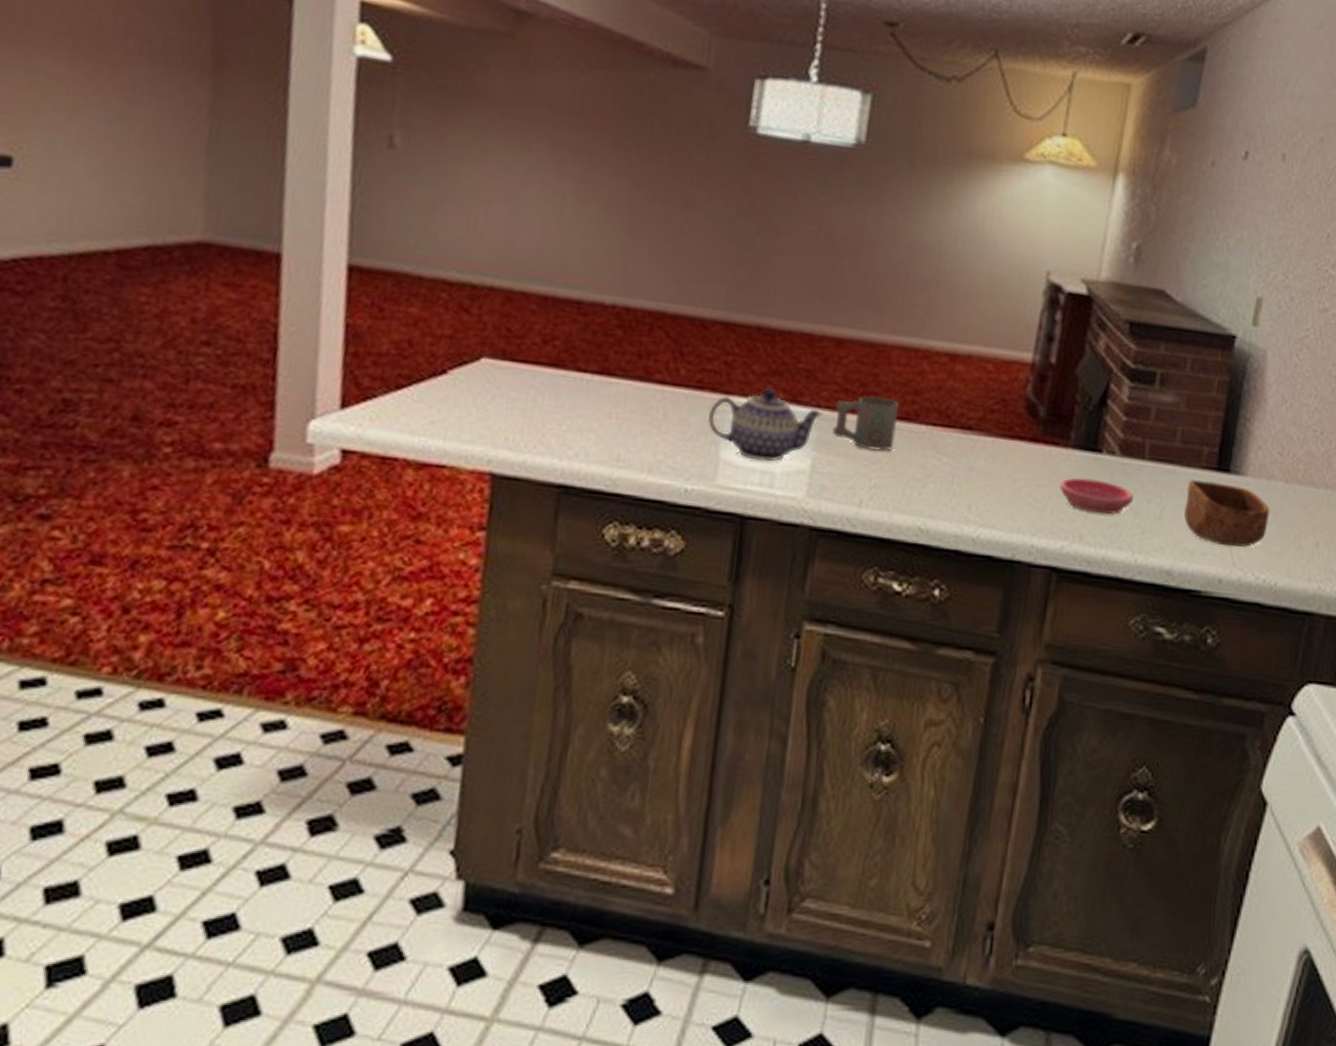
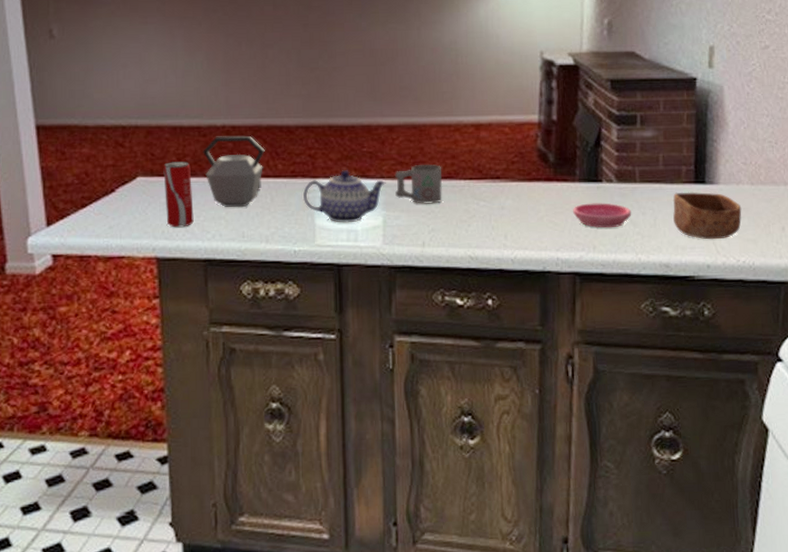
beverage can: none [514,343,560,437] -> present [163,161,194,228]
kettle: none [578,317,666,421] -> present [203,136,265,208]

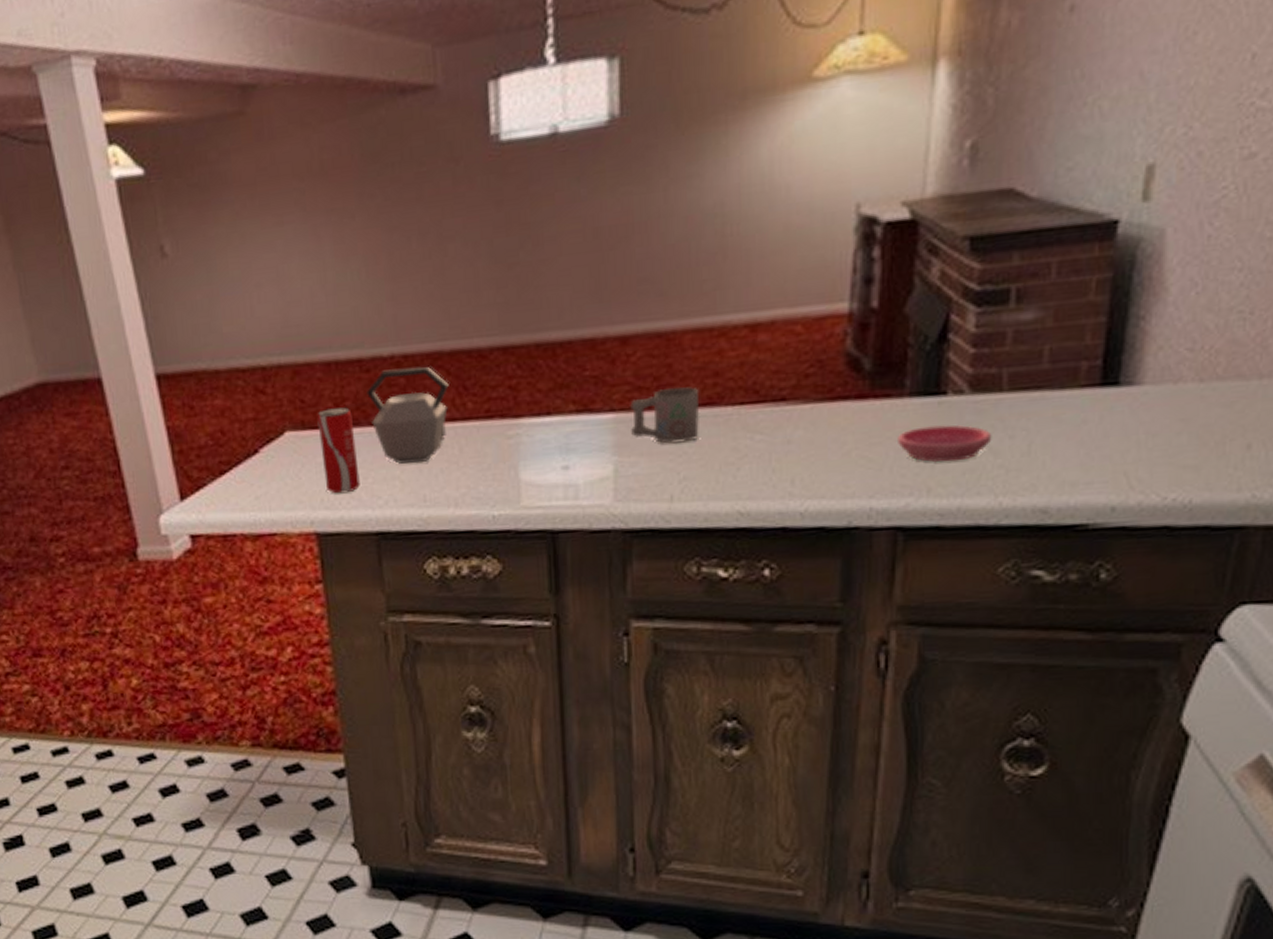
teapot: present [303,170,386,223] -> none [503,403,618,476]
bowl: present [672,191,742,240] -> none [1060,398,1179,470]

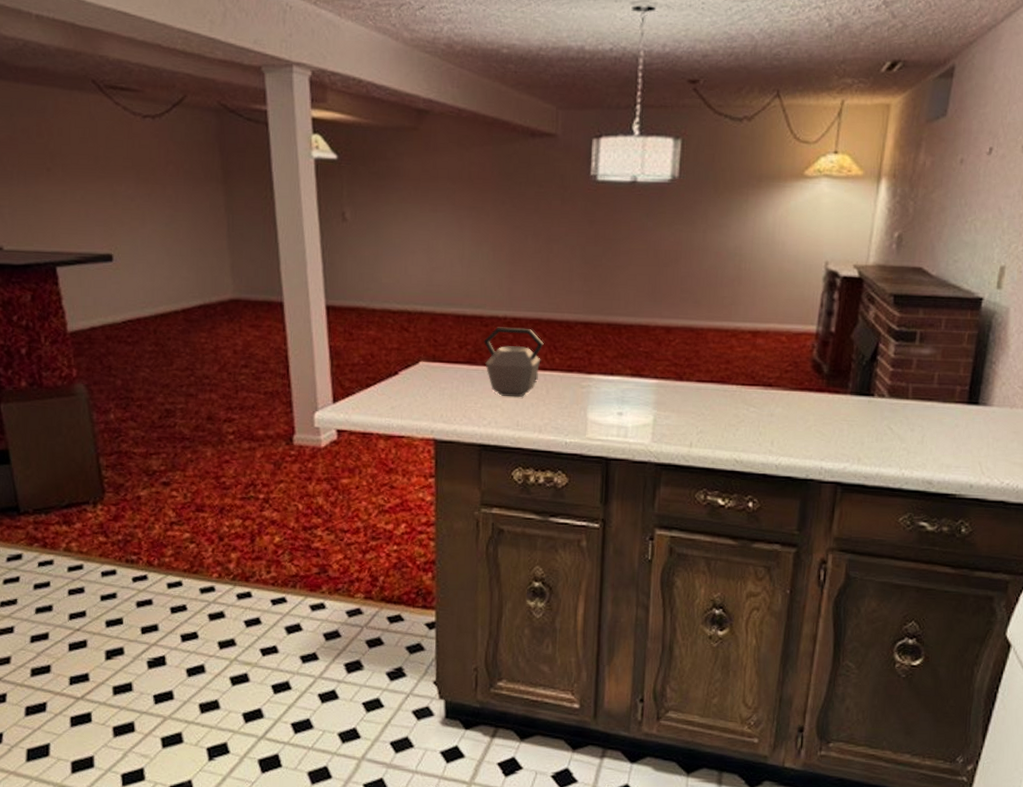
beverage can: present [317,407,360,494] -> none [445,349,472,413]
mug: present [630,387,700,444] -> none [667,367,716,406]
saucer: present [898,425,992,463] -> none [841,416,901,442]

